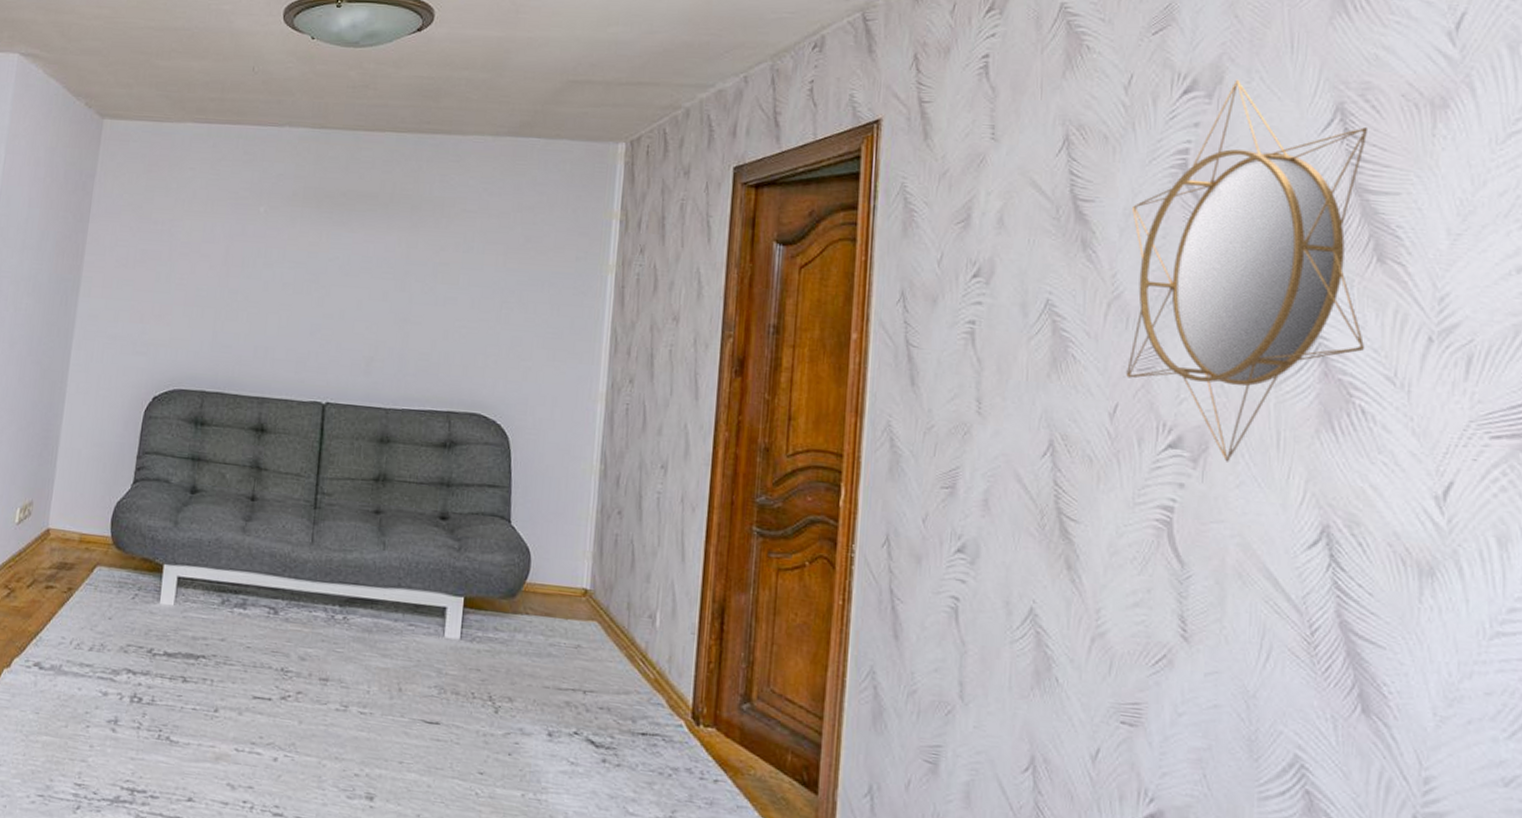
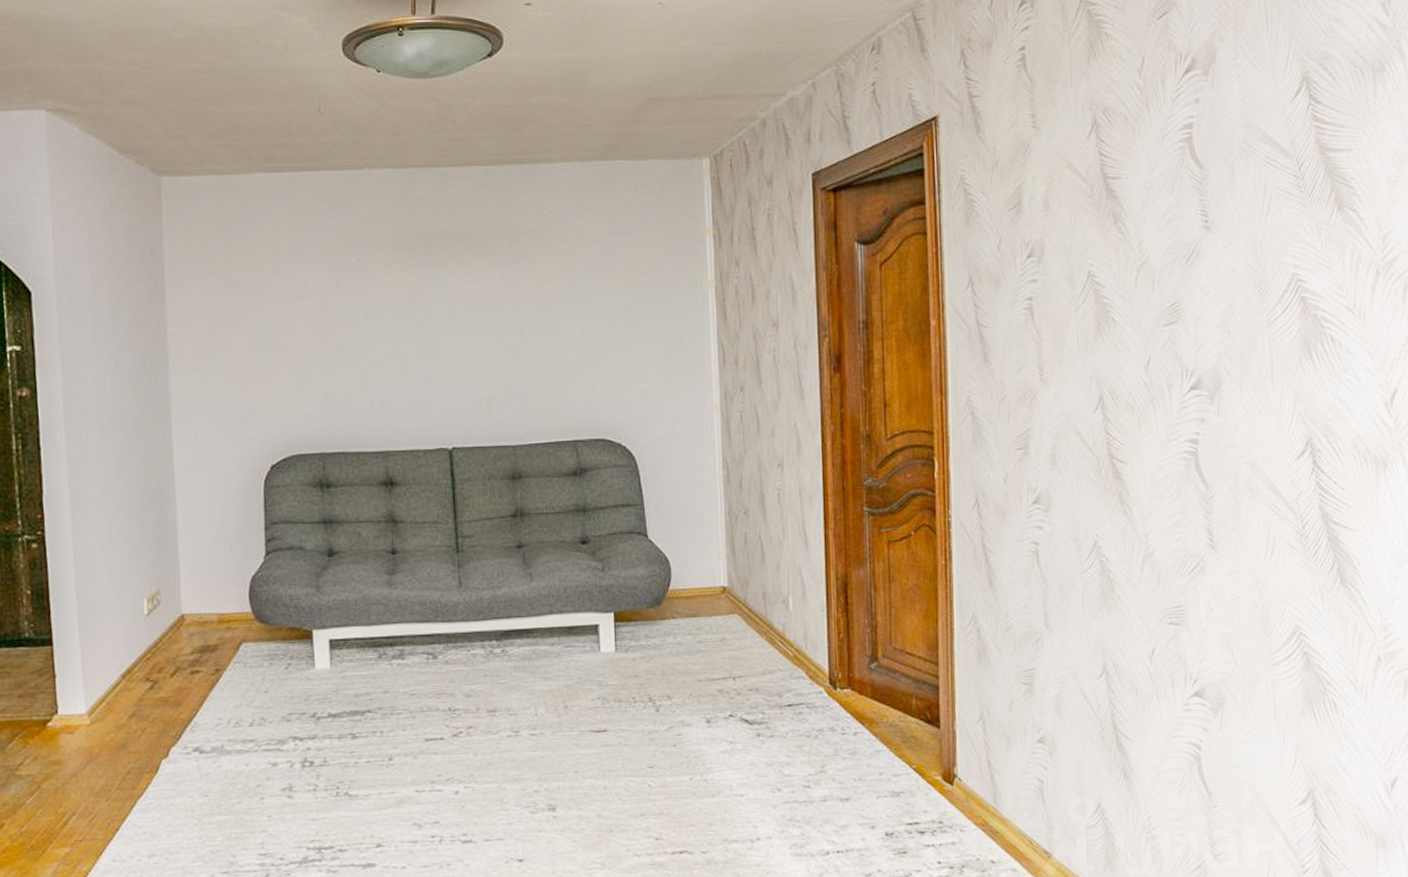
home mirror: present [1126,79,1369,462] -> none [1151,56,1332,396]

